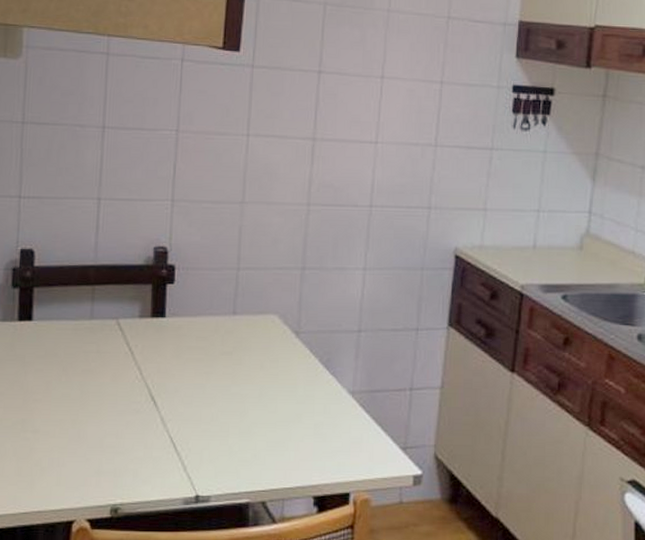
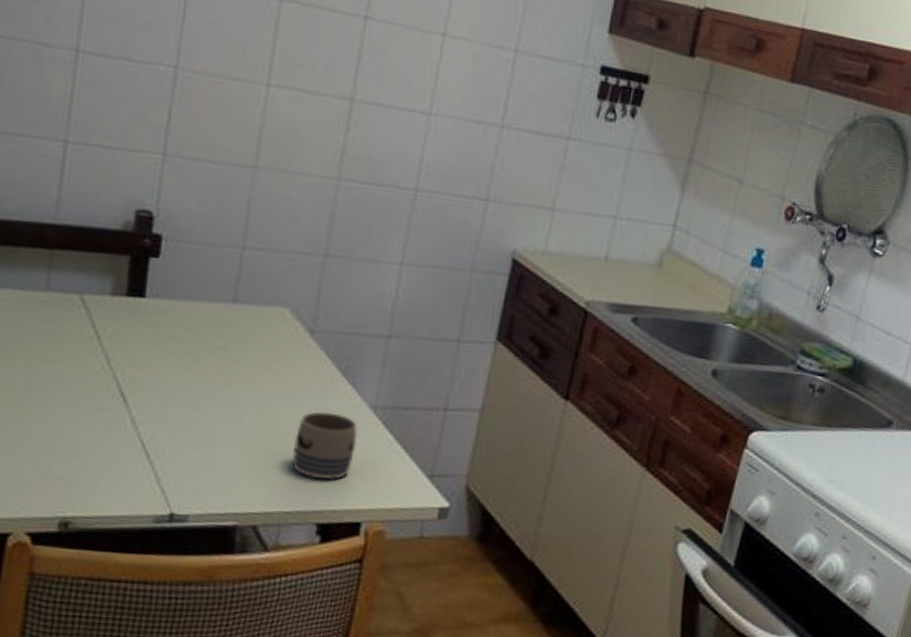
mug: none [290,400,341,458] -> present [293,411,358,480]

